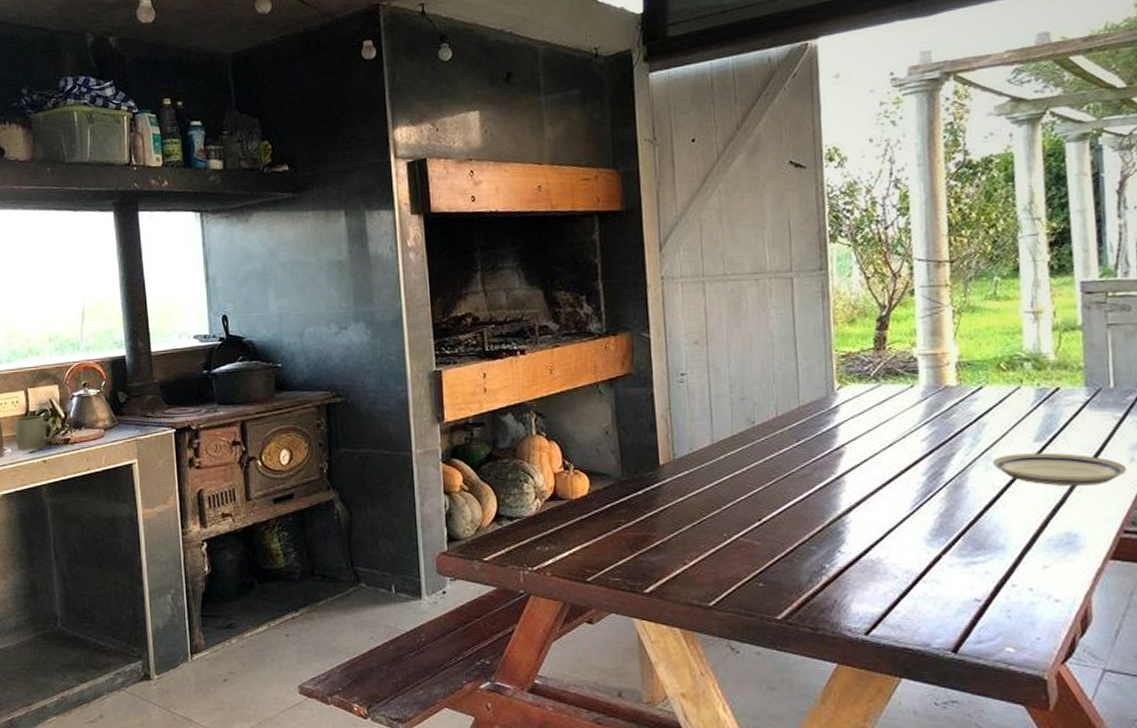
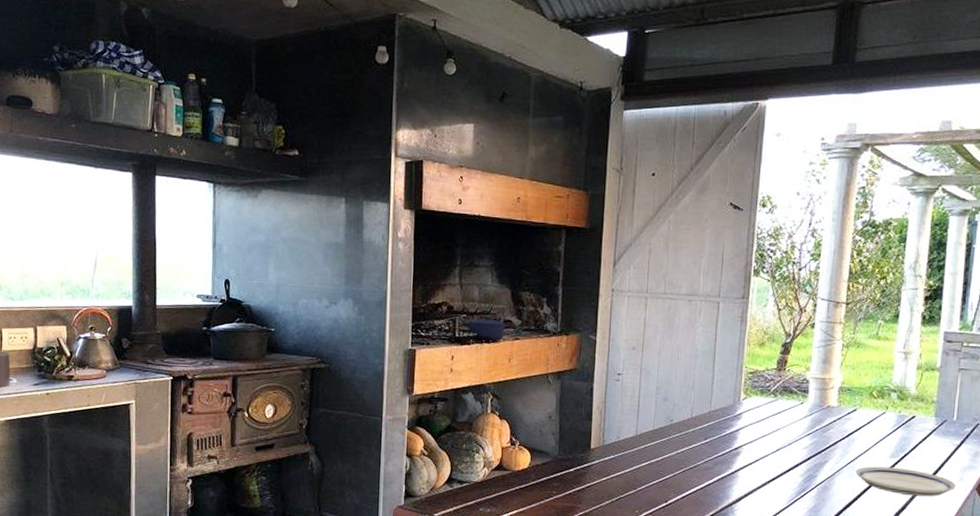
mug: present [14,415,55,450] -> none [21,351,60,383]
cooking pot: none [492,323,547,355] -> present [463,316,510,343]

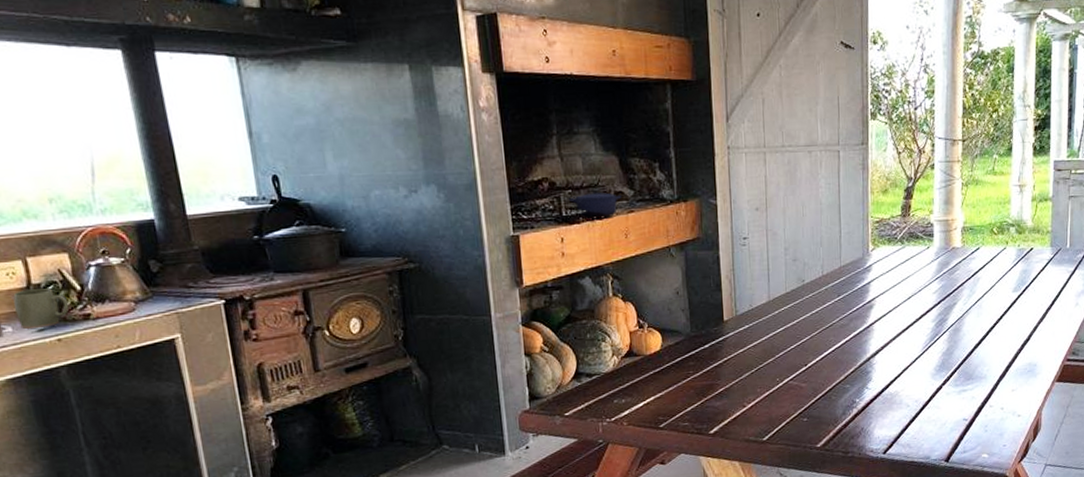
mug: none [21,351,60,383] -> present [13,288,70,329]
plate: present [855,466,957,497] -> none [983,300,1073,327]

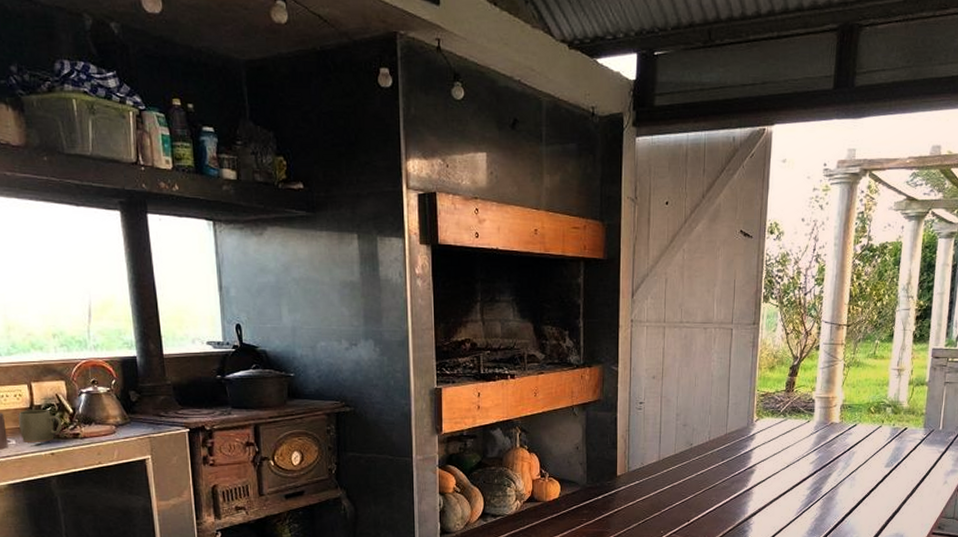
cooking pot: present [569,189,622,220] -> none [488,351,534,378]

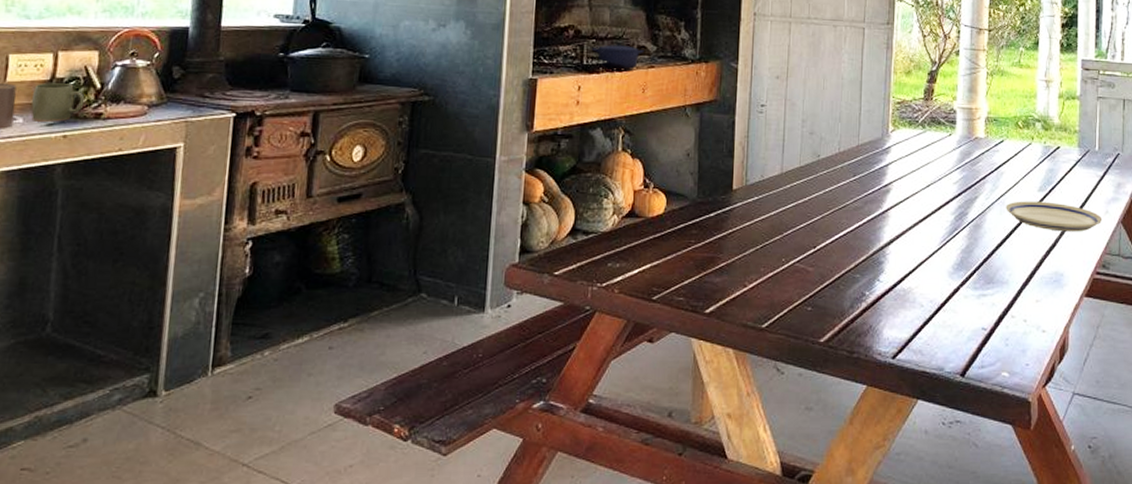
cooking pot: none [488,351,534,378] -> present [592,41,644,72]
plate: none [855,476,941,500] -> present [1006,201,1103,232]

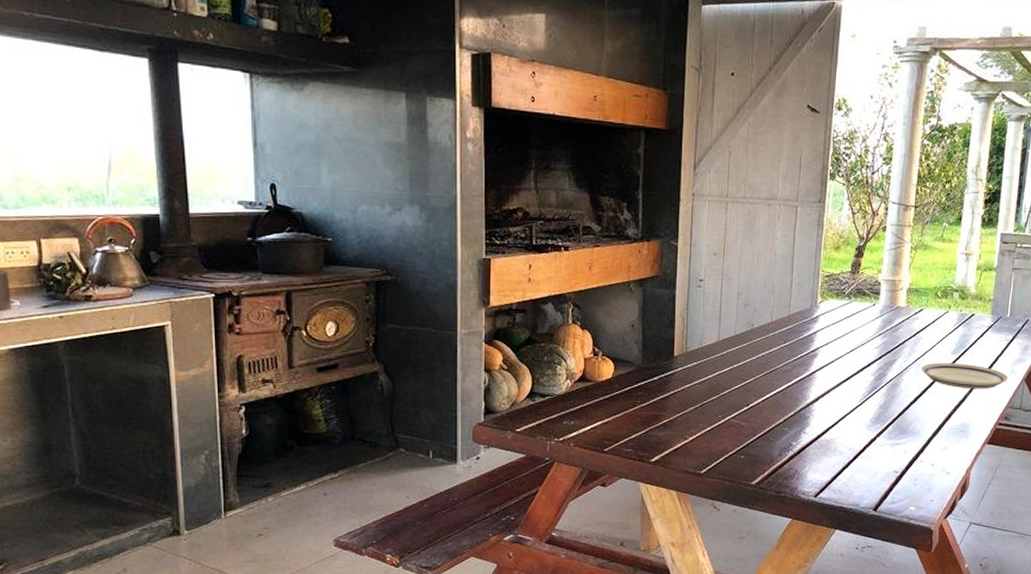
mug: present [31,83,85,122] -> none [23,268,74,304]
cooking pot: present [592,41,644,72] -> none [541,222,590,251]

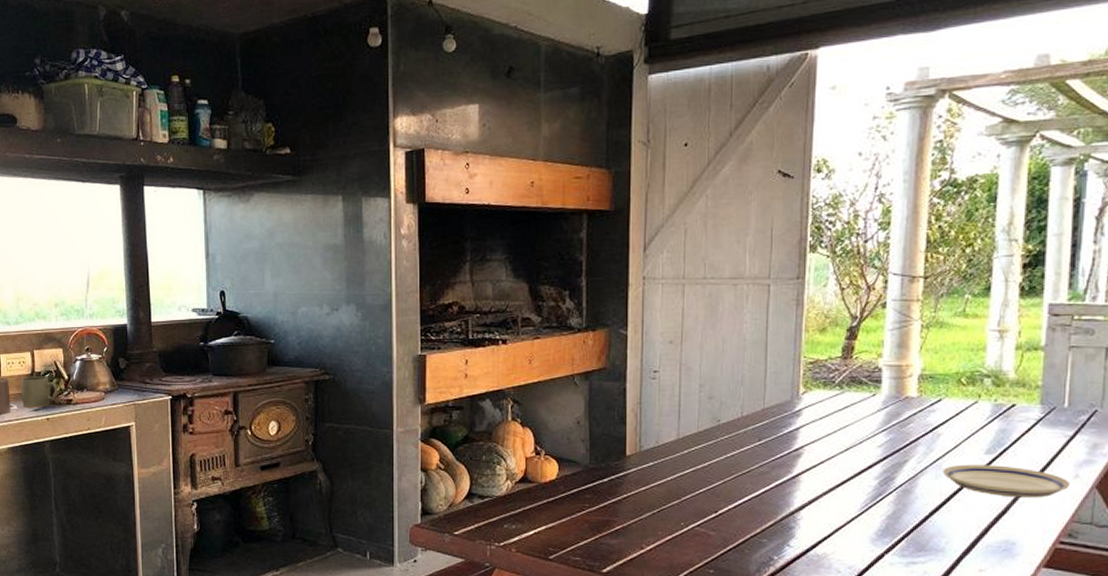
mug: none [23,268,74,304] -> present [20,376,58,408]

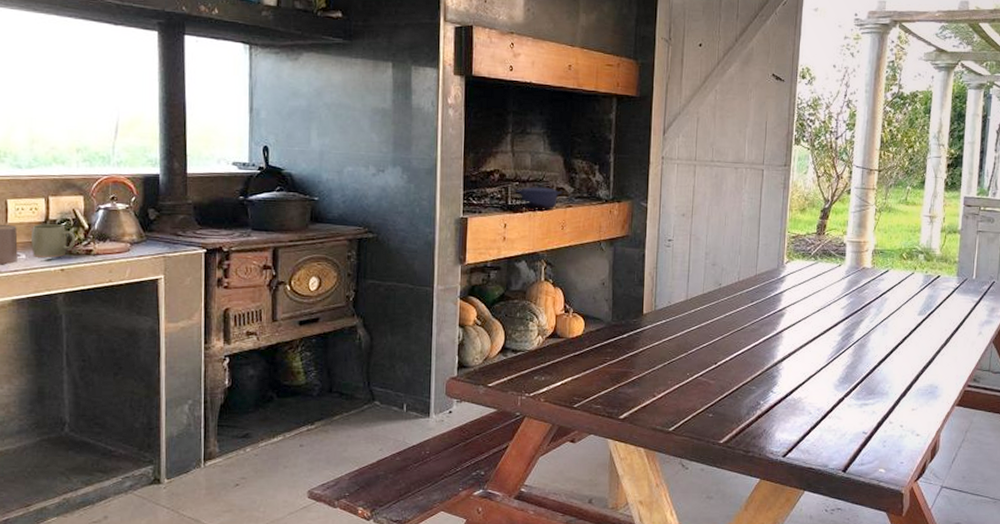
cooking pot: none [477,314,529,344] -> present [516,183,563,211]
plate: present [943,464,1071,498] -> none [888,323,976,351]

